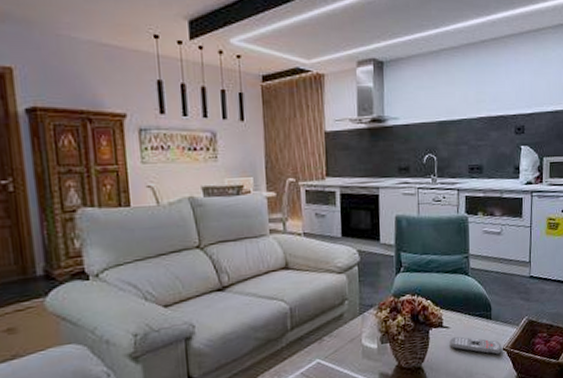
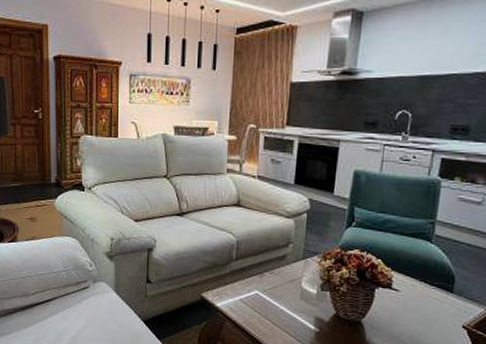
remote control: present [449,336,502,355] -> none [396,301,462,331]

